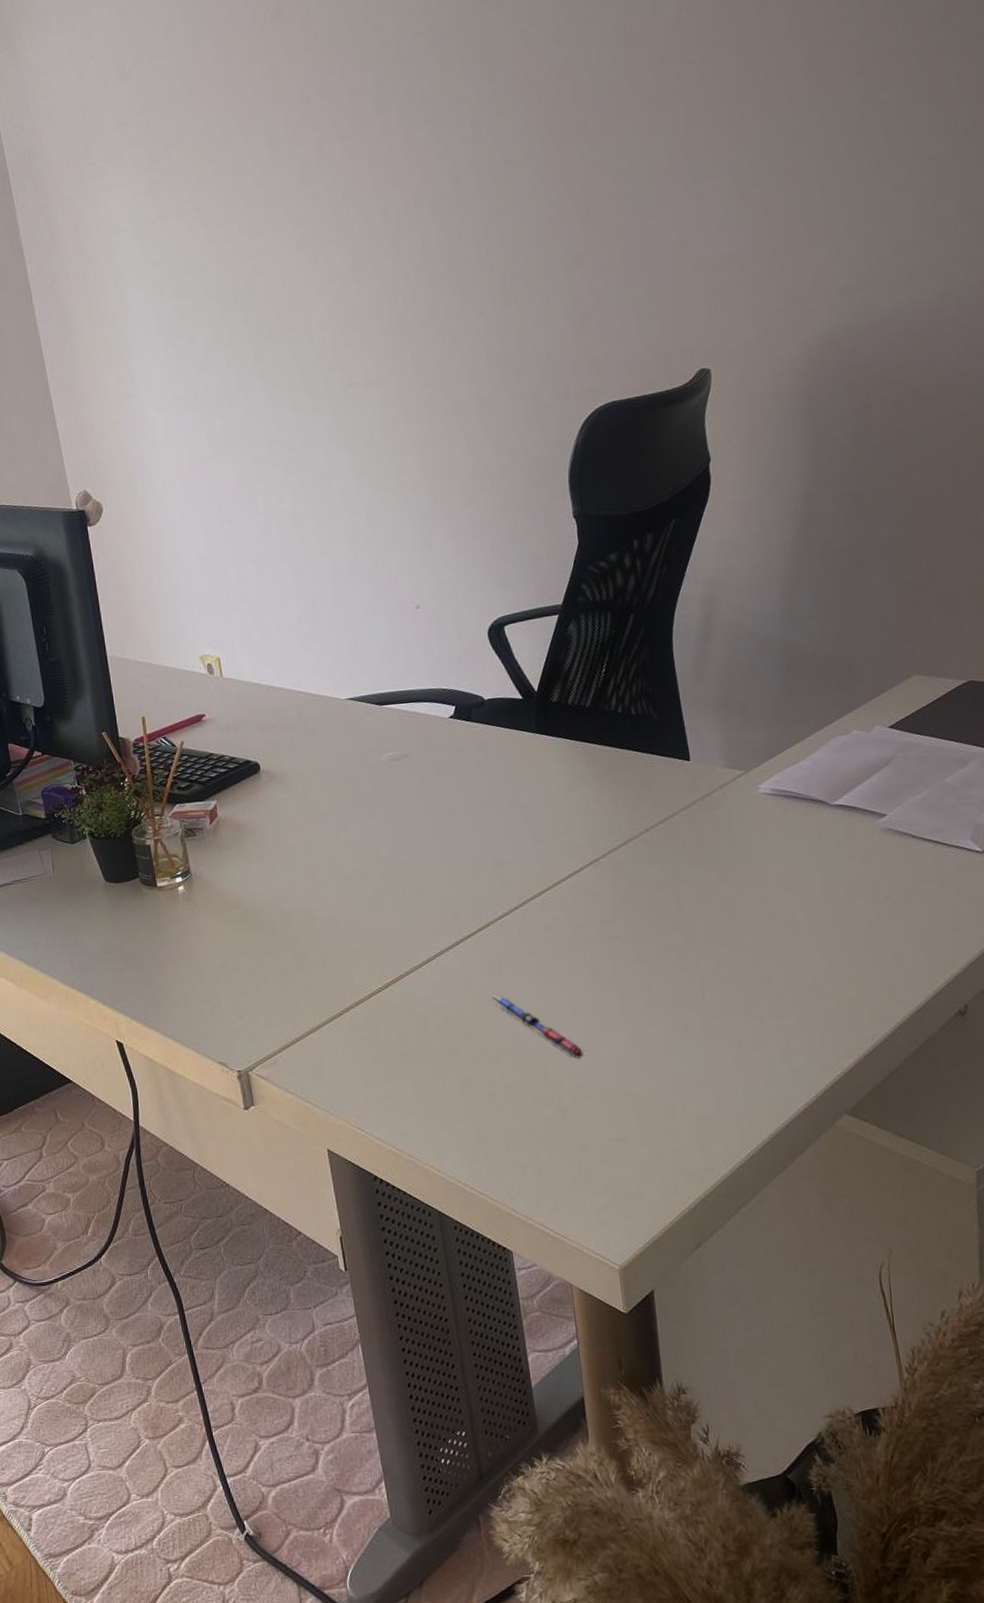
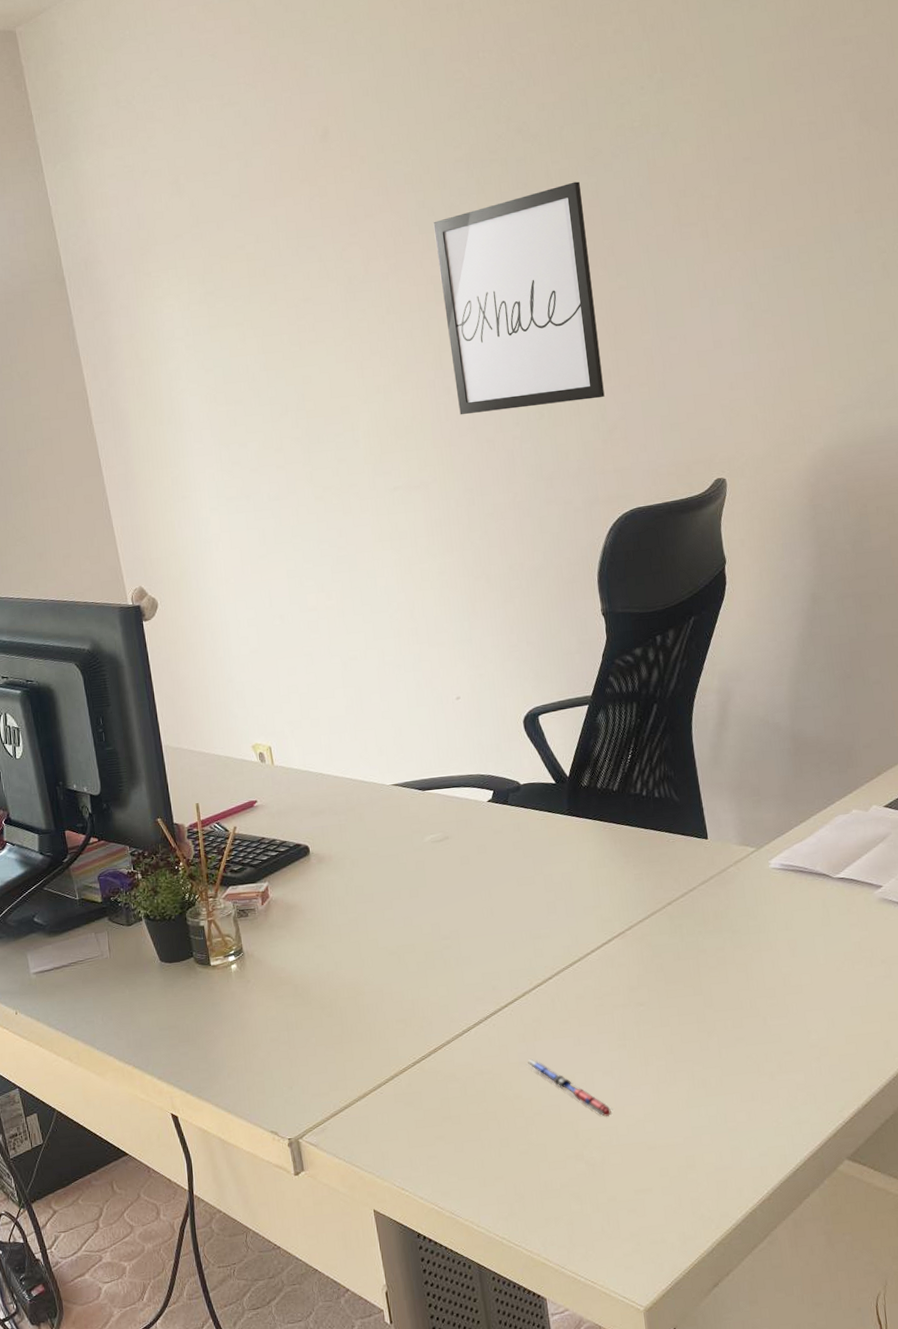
wall art: none [391,51,577,306] -> present [433,181,605,415]

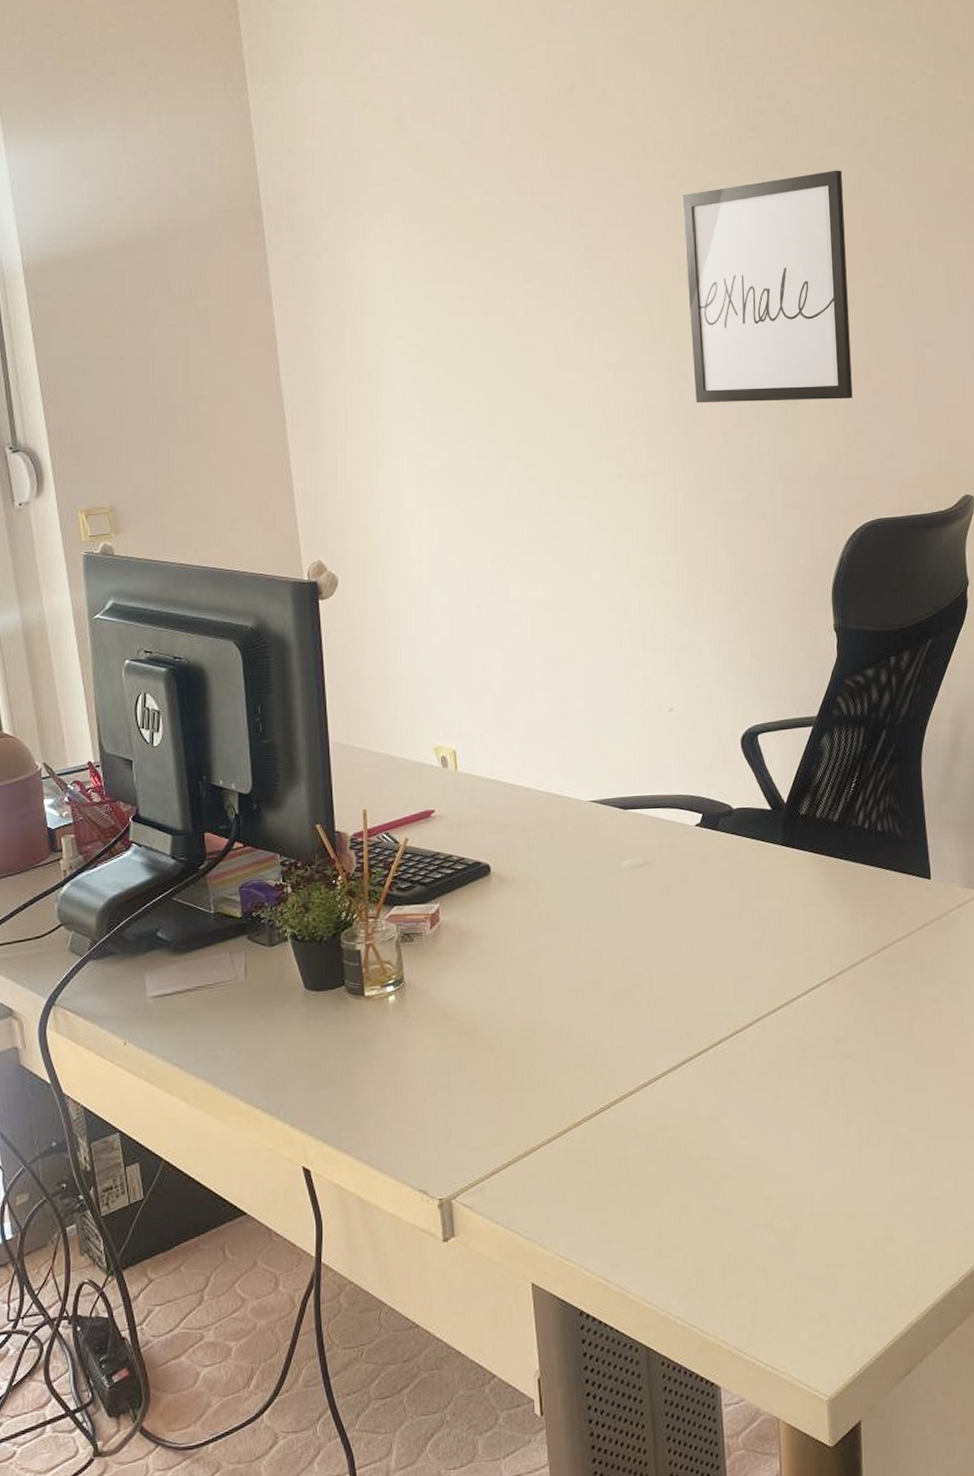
pen: present [526,1059,613,1117] -> none [716,1115,809,1181]

